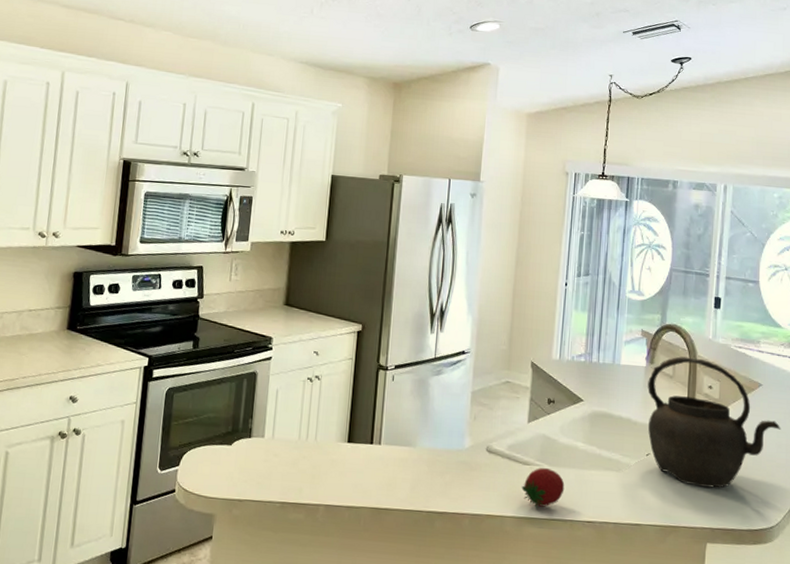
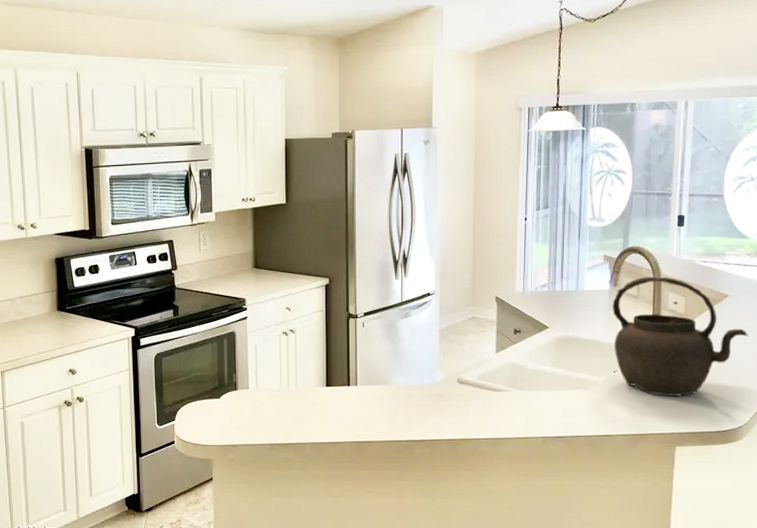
fruit: present [521,468,565,509] -> none [493,393,535,430]

